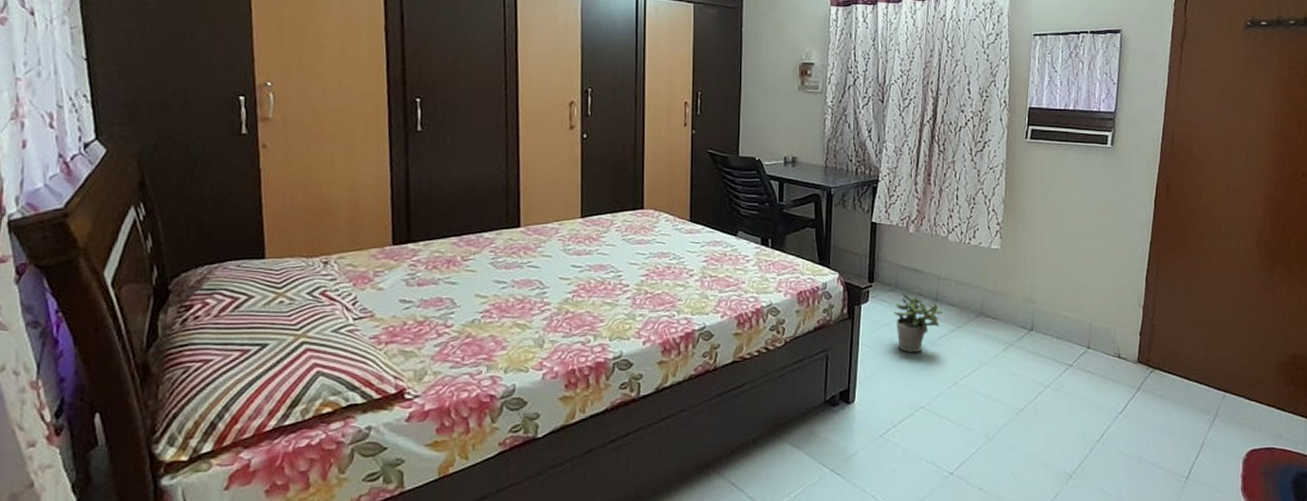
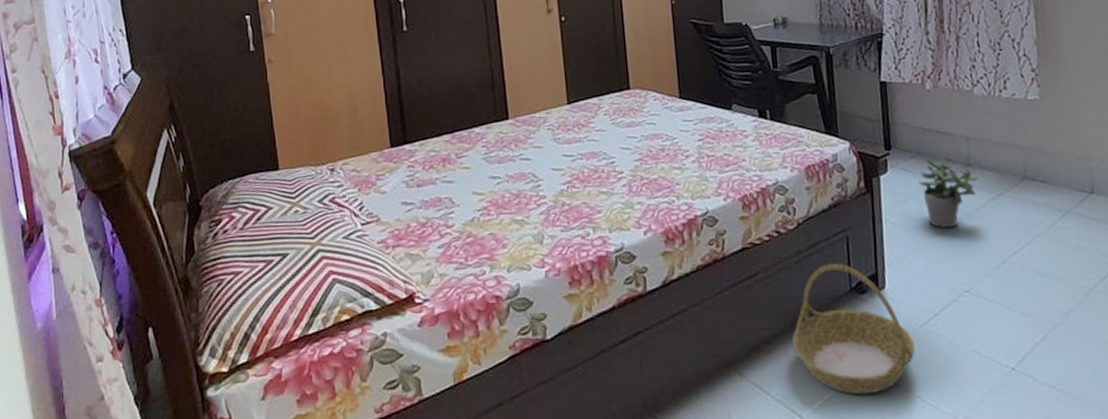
basket: none [769,378,874,493] -> present [792,263,916,395]

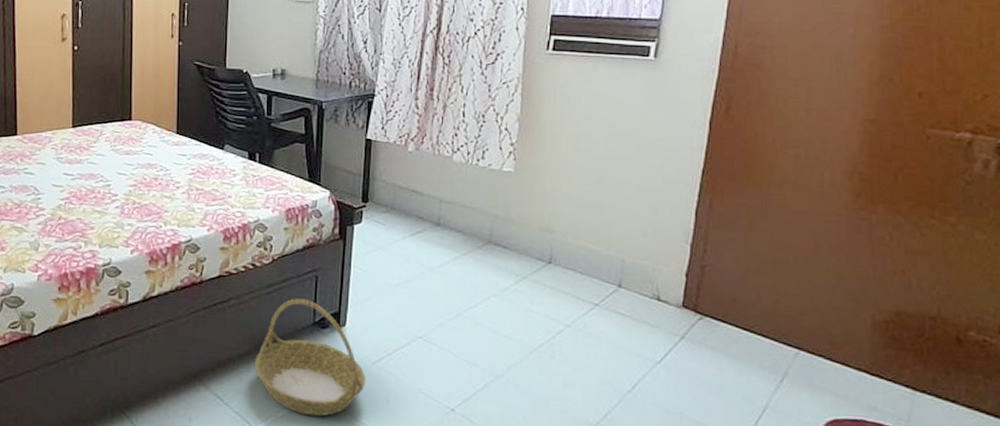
potted plant: present [918,160,978,228] -> none [389,216,445,280]

